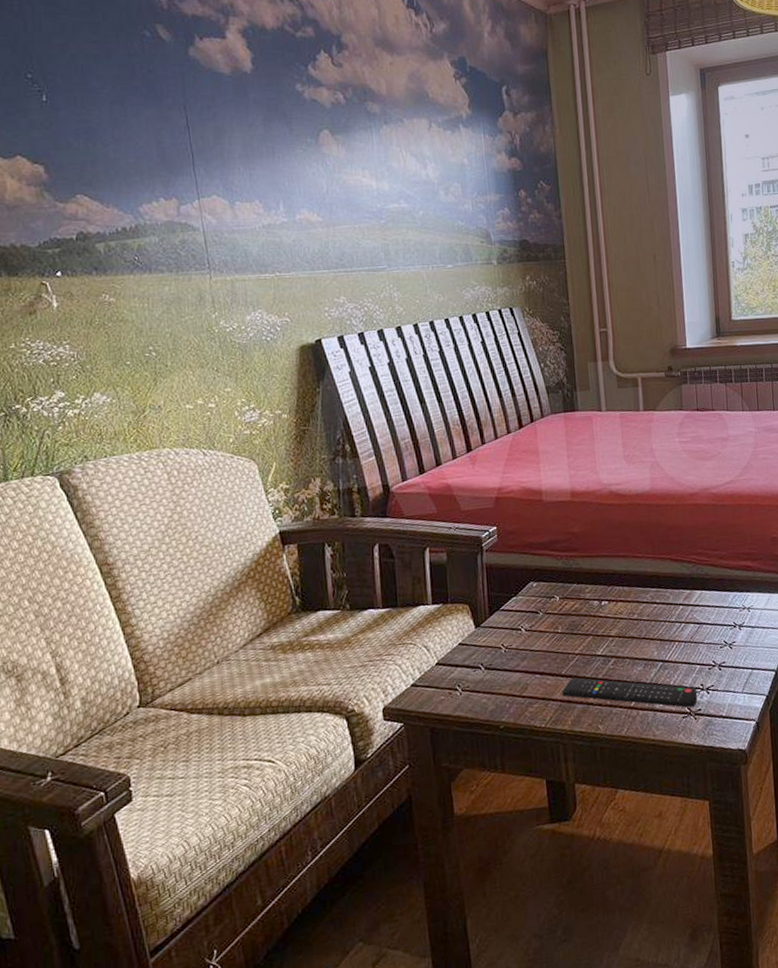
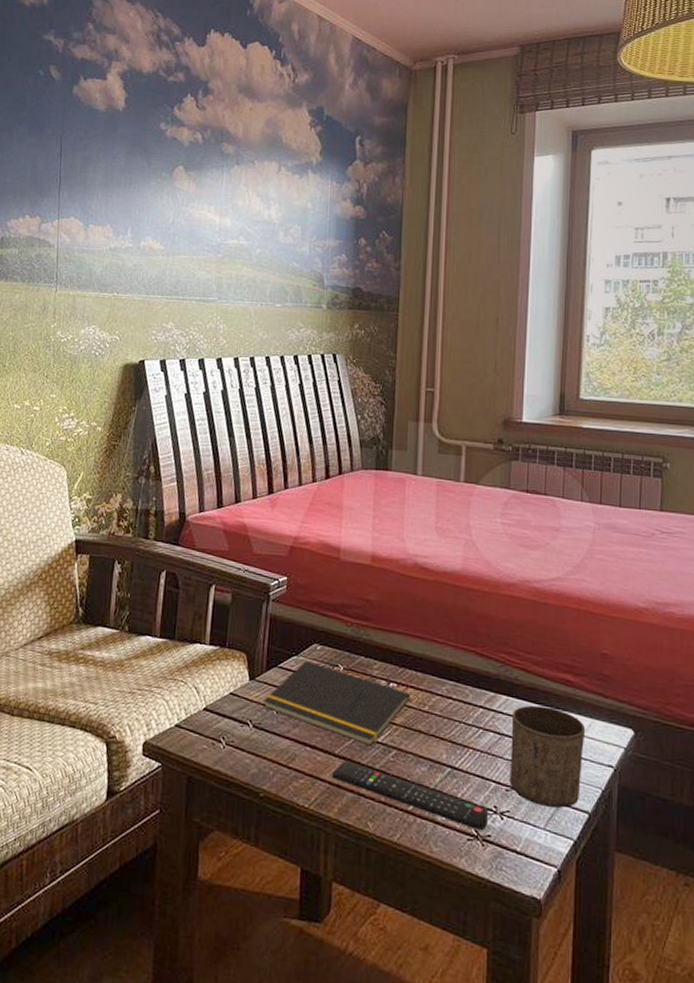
notepad: none [491,598,621,660] -> present [263,661,411,746]
cup: none [706,591,767,674] -> present [510,705,586,808]

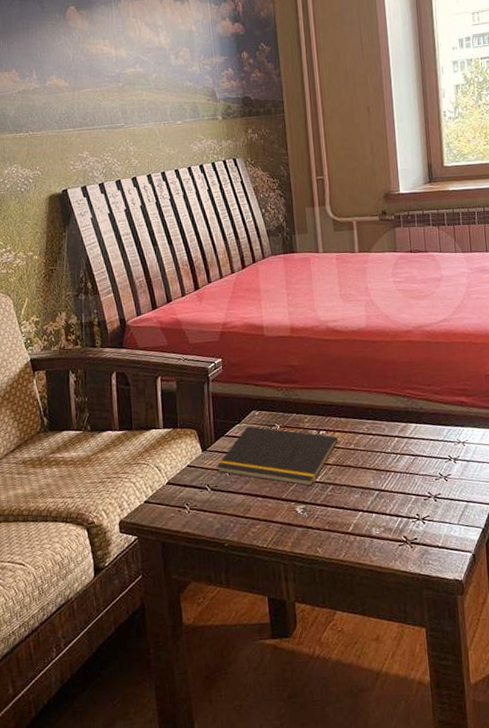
remote control: present [332,760,489,830] -> none [282,501,414,536]
cup: present [510,705,586,808] -> none [421,426,483,506]

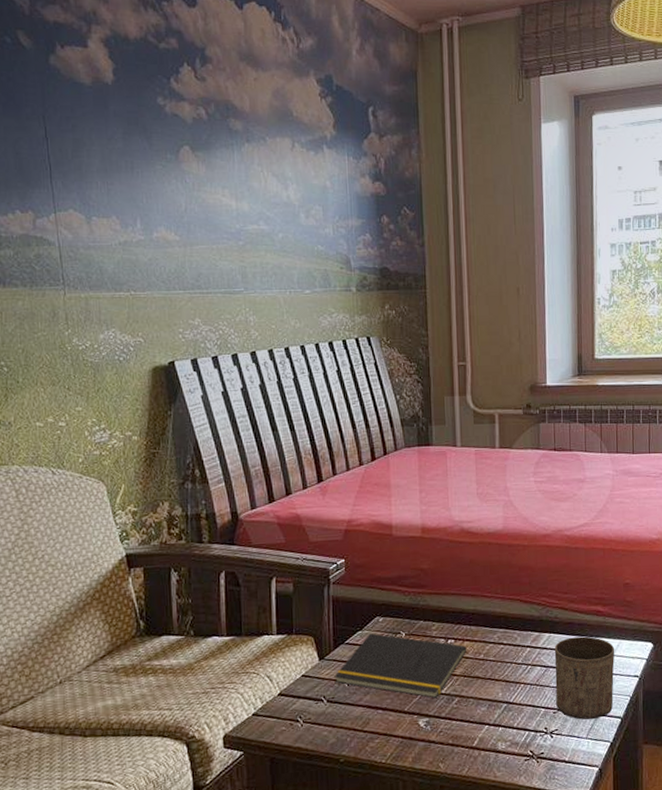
cup: none [421,426,483,506] -> present [554,636,615,720]

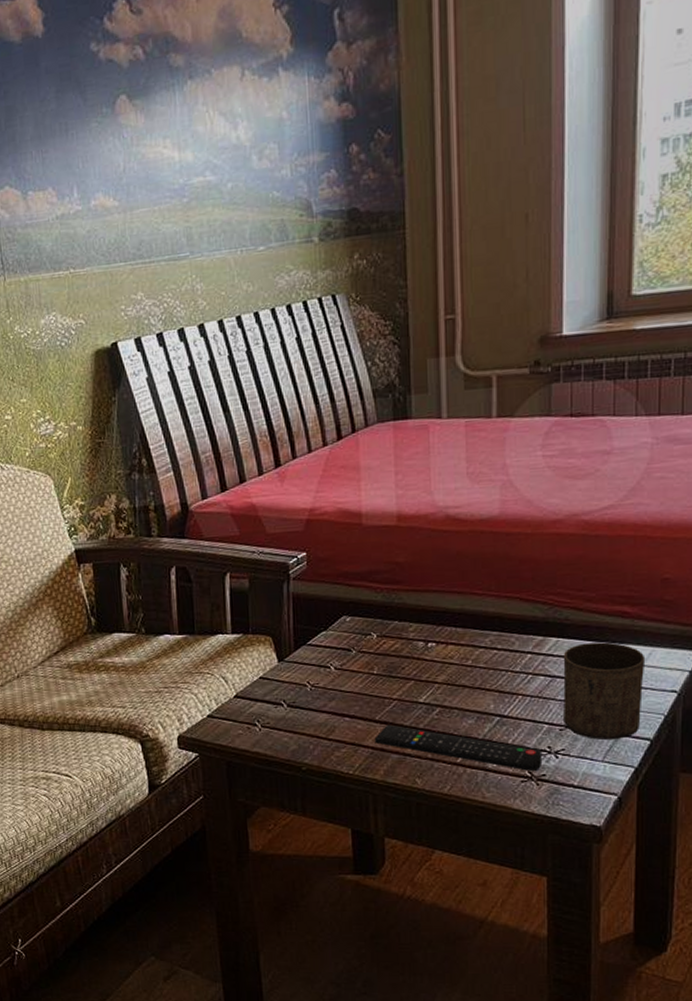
notepad: present [334,633,467,698] -> none [295,634,452,707]
remote control: none [404,714,541,750] -> present [374,724,543,771]

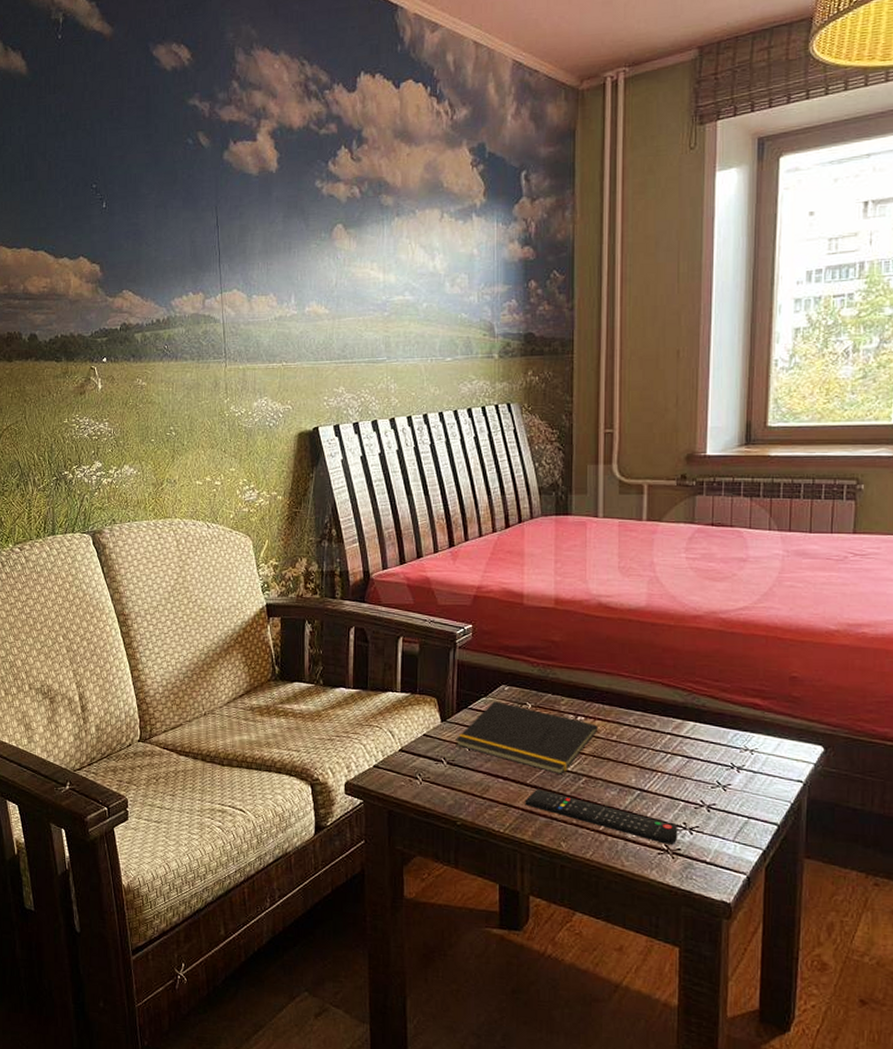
notepad: none [295,634,452,707] -> present [455,701,599,774]
cup: present [563,642,646,740] -> none [699,729,775,822]

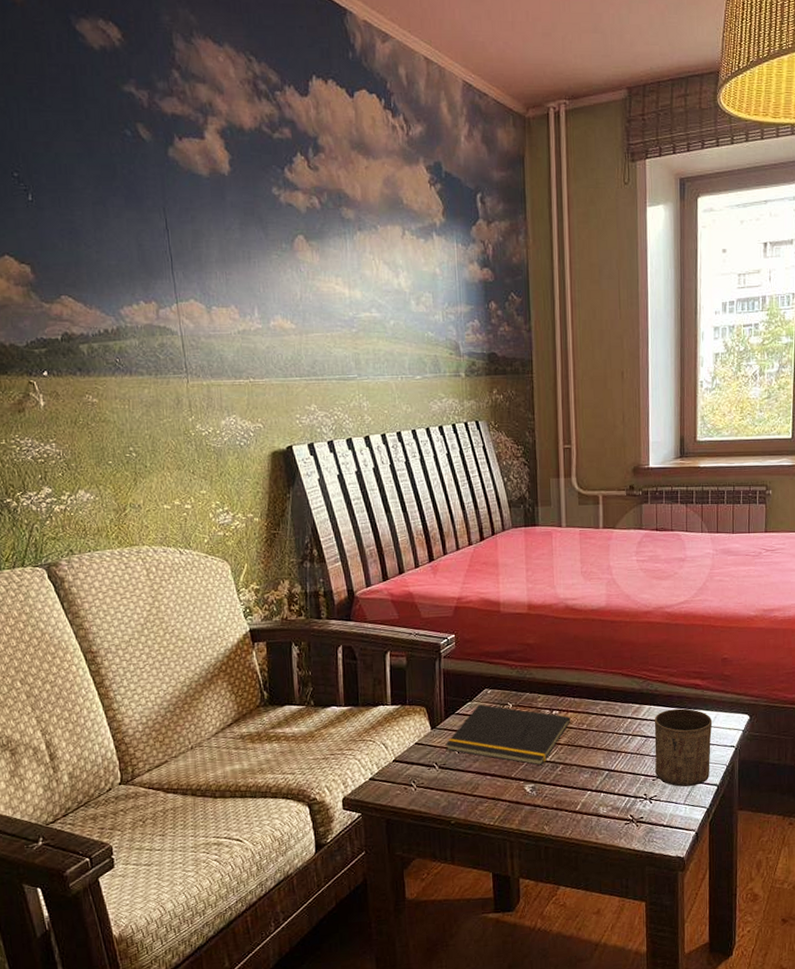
remote control: present [525,788,678,844] -> none [511,780,641,815]
cup: none [699,729,775,822] -> present [654,708,713,787]

